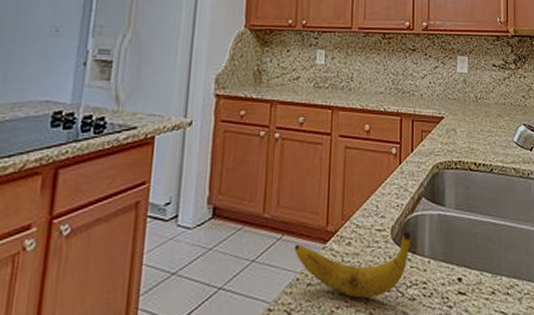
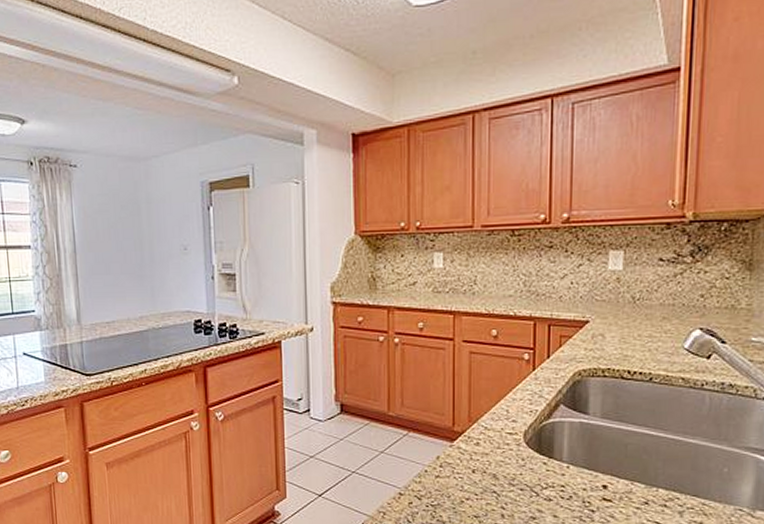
banana: present [295,232,410,298] -> none [421,437,546,493]

